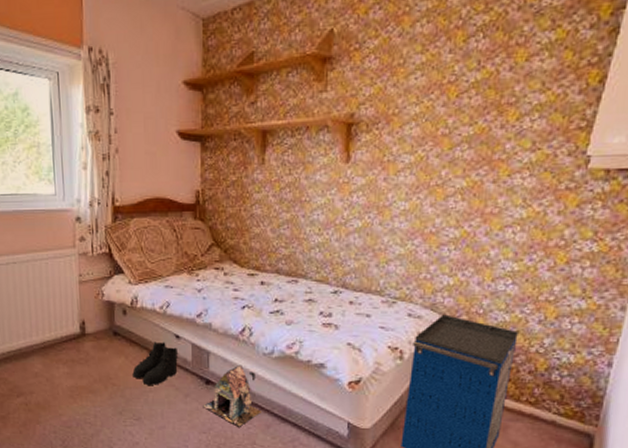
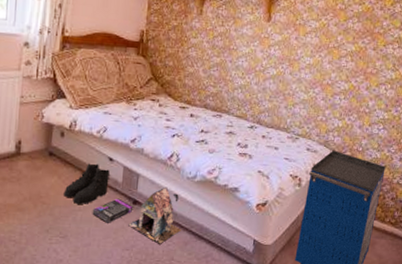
box: none [163,378,207,405] -> present [92,198,134,223]

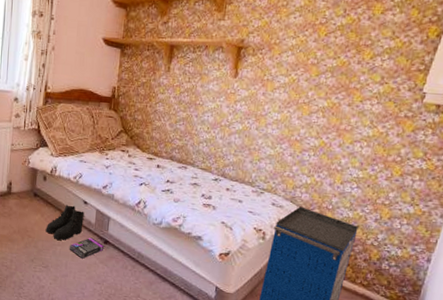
toy house: present [128,187,181,244] -> none [100,230,147,282]

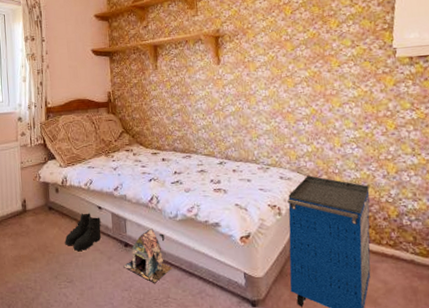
box: present [69,237,105,259] -> none [90,242,126,266]
toy house: none [100,230,147,282] -> present [123,228,172,283]

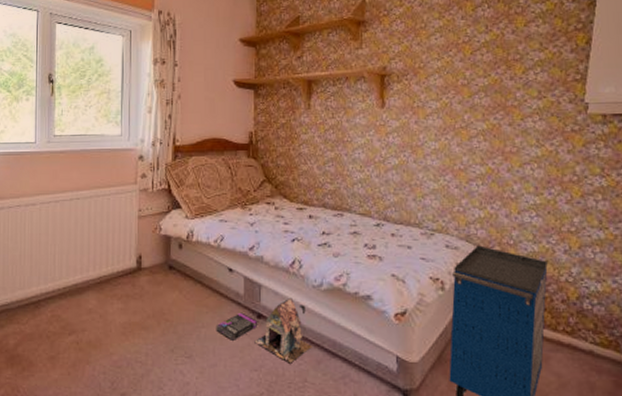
boots: present [65,213,102,251] -> none [186,275,232,320]
box: none [90,242,126,266] -> present [216,312,258,341]

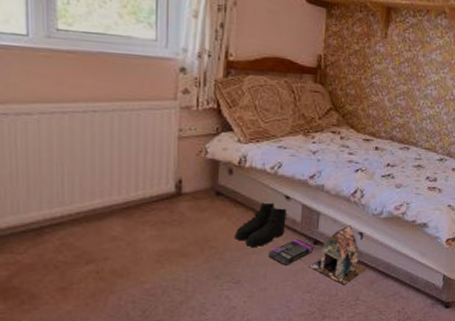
boots: none [186,275,232,320] -> present [234,202,288,247]

